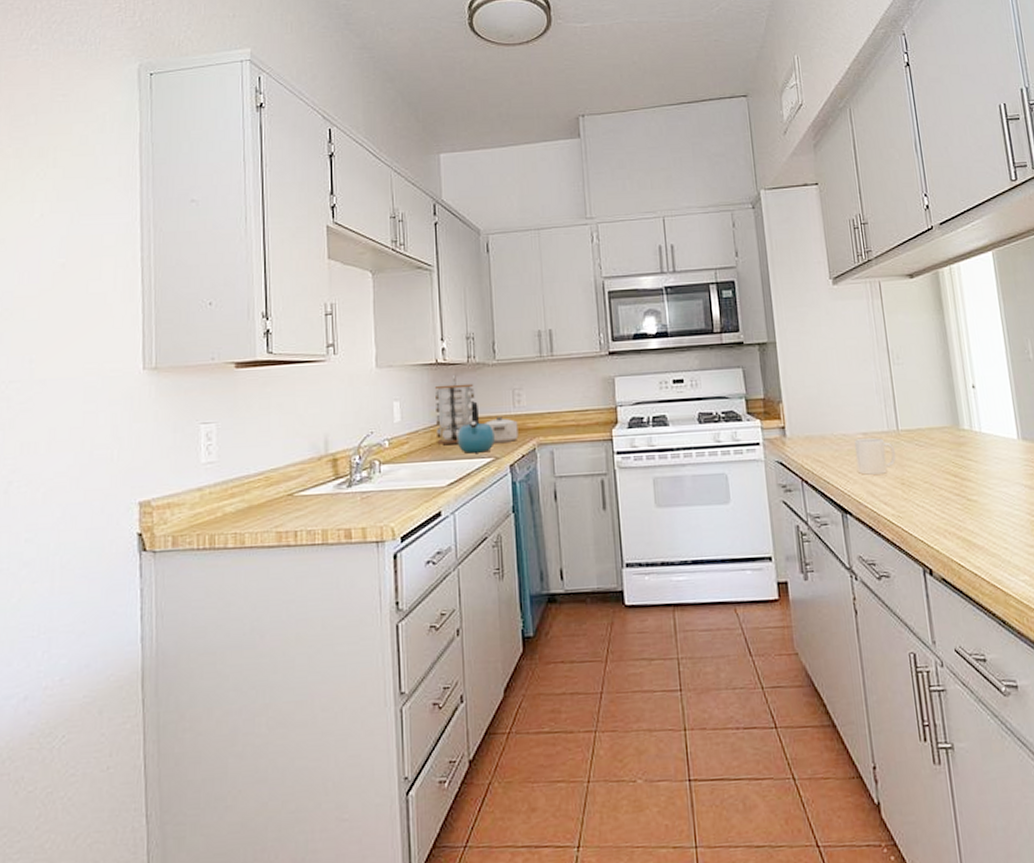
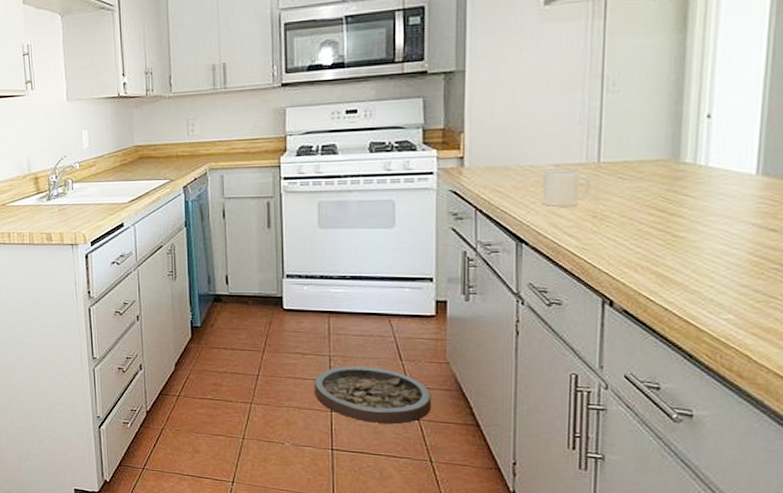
spice rack: present [434,375,475,446] -> none [117,107,153,168]
kettle: present [456,401,496,454] -> none [136,130,171,176]
cooking pot: present [485,416,519,443] -> none [161,144,192,167]
pet bowl: none [664,667,787,738] -> present [315,366,432,424]

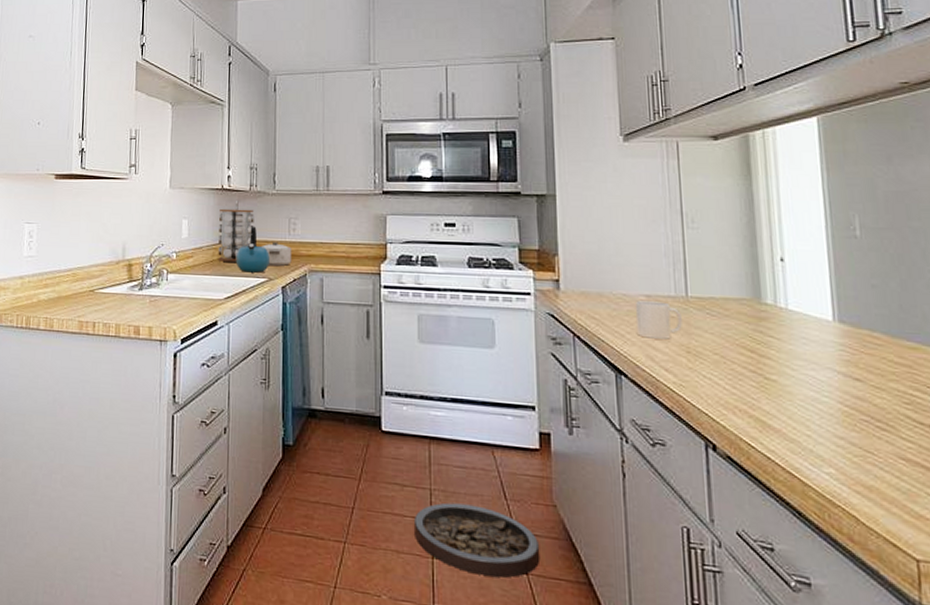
spice rack: none [117,107,153,168] -> present [218,201,255,263]
kettle: none [136,130,171,176] -> present [235,226,271,273]
cooking pot: none [161,144,192,167] -> present [262,242,292,266]

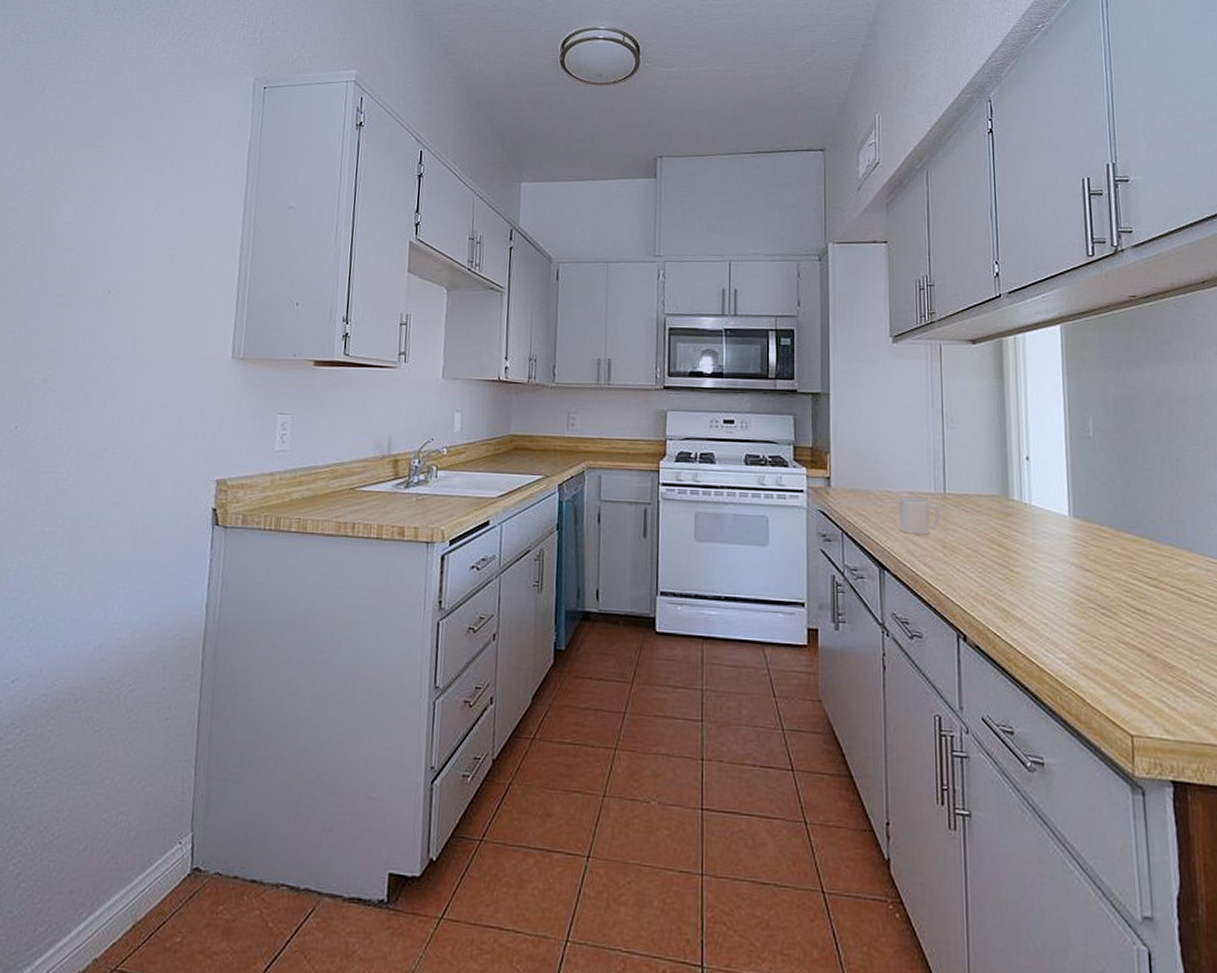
spice rack: present [218,201,255,263] -> none [492,393,532,460]
kettle: present [235,226,271,273] -> none [510,420,548,470]
cooking pot: present [262,242,292,266] -> none [539,437,570,462]
pet bowl: present [415,502,541,578] -> none [685,702,805,775]

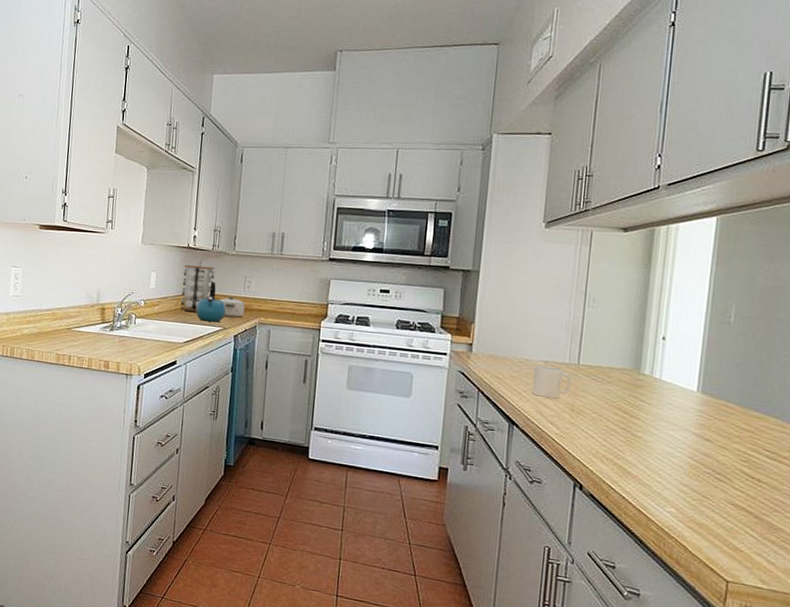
spice rack: none [492,393,532,460] -> present [180,259,215,313]
kettle: none [510,420,548,470] -> present [195,281,226,323]
cooking pot: none [539,437,570,462] -> present [219,296,246,318]

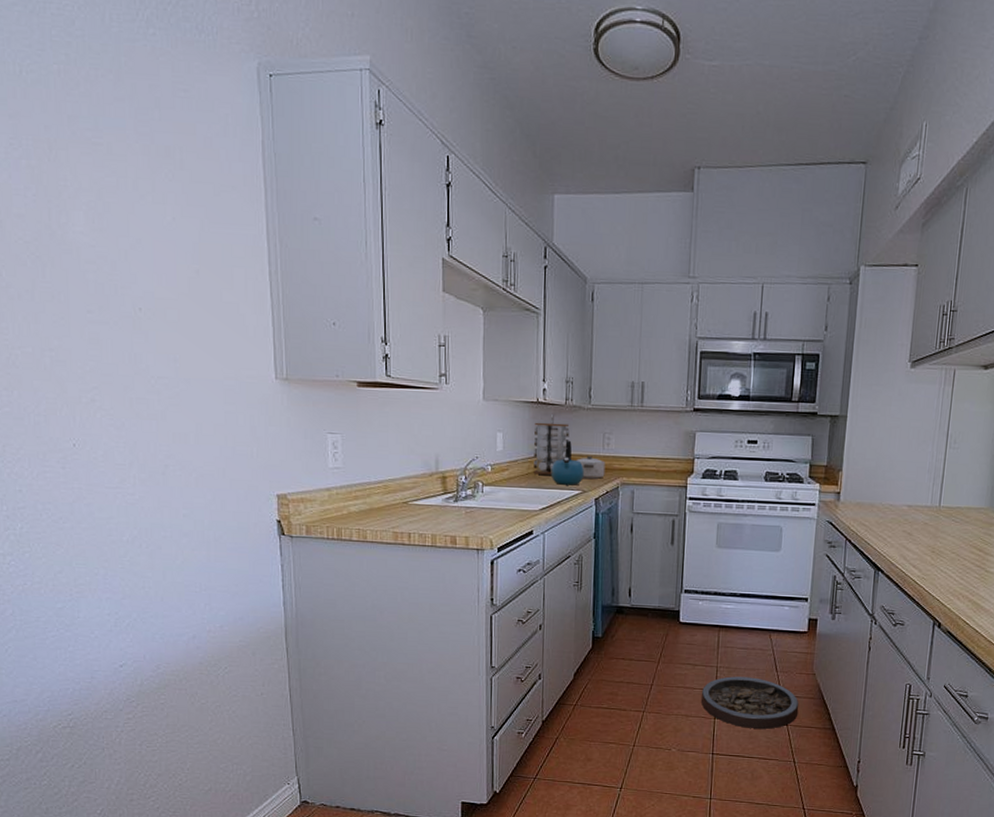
pet bowl: none [327,517,428,577] -> present [701,676,799,729]
mug: present [531,365,572,399] -> none [895,510,933,543]

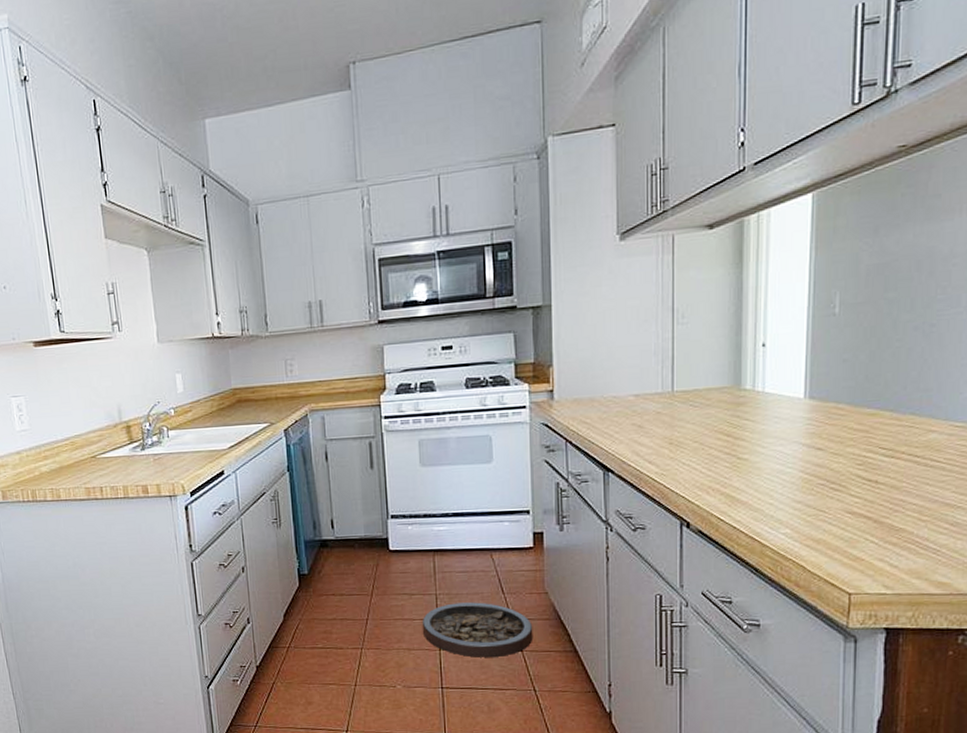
spice rack: present [533,415,570,476] -> none [212,348,250,413]
kettle: present [550,440,585,486] -> none [234,372,271,420]
cooking pot: present [576,456,606,479] -> none [260,385,292,410]

